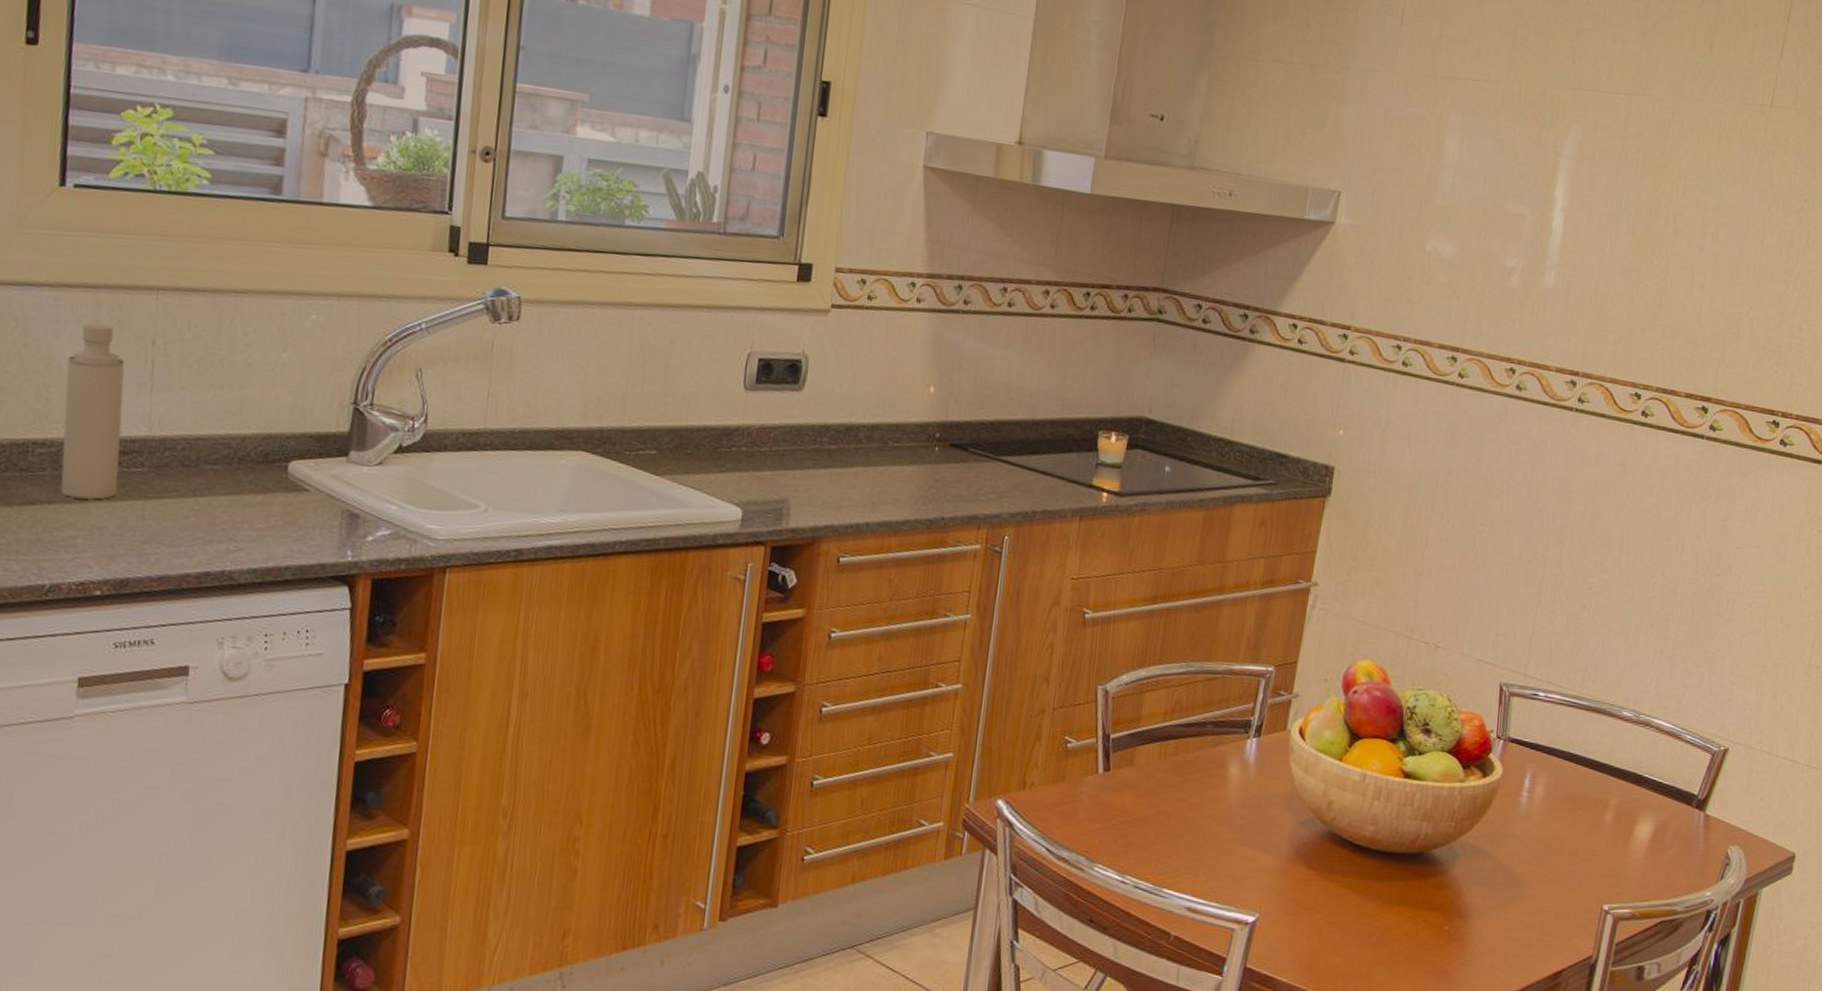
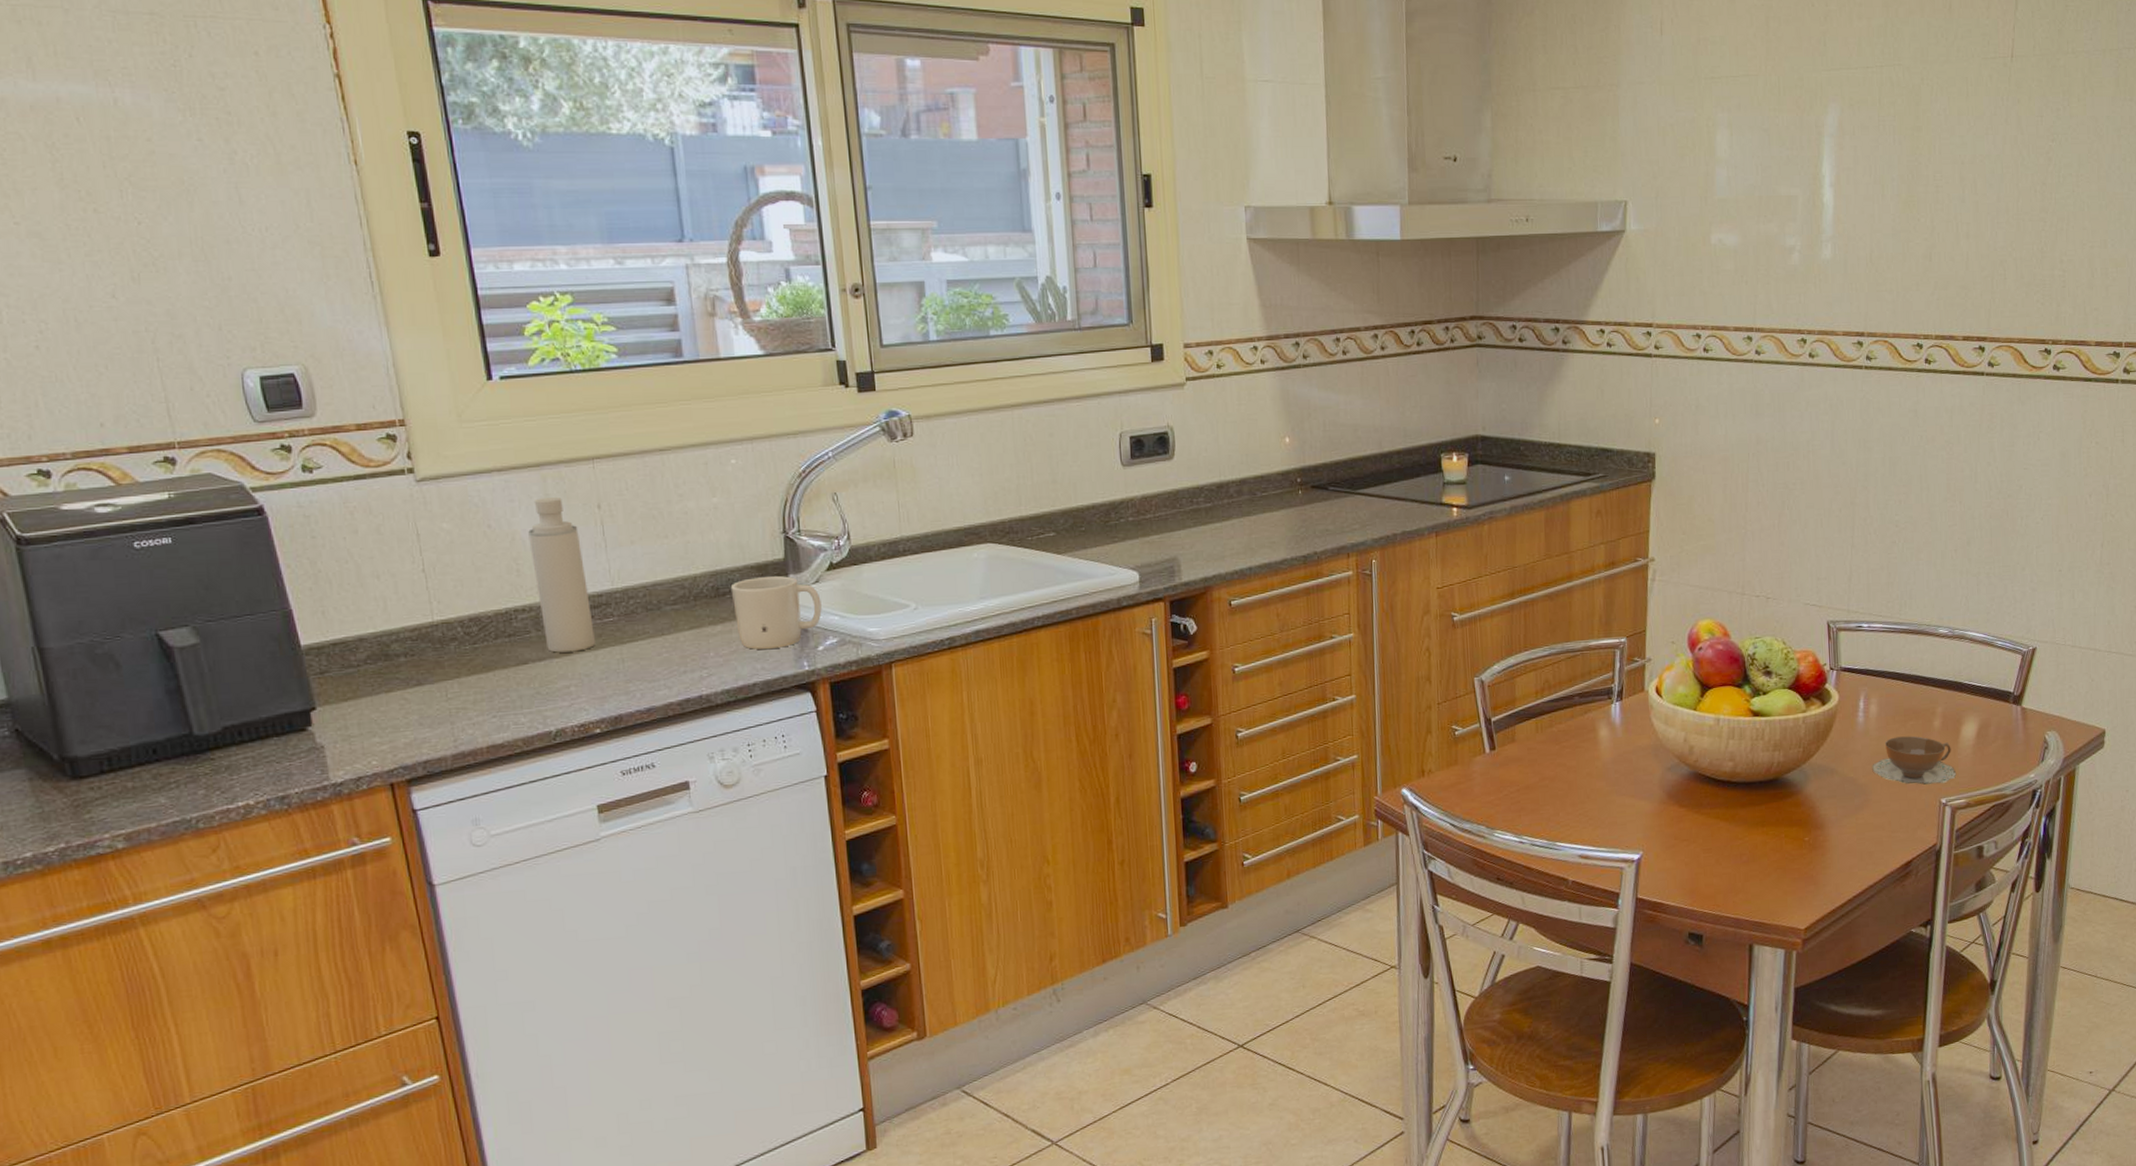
mug: none [280,448,381,532] -> present [730,576,822,650]
teacup: none [1530,826,1624,888] -> present [1872,736,1957,786]

